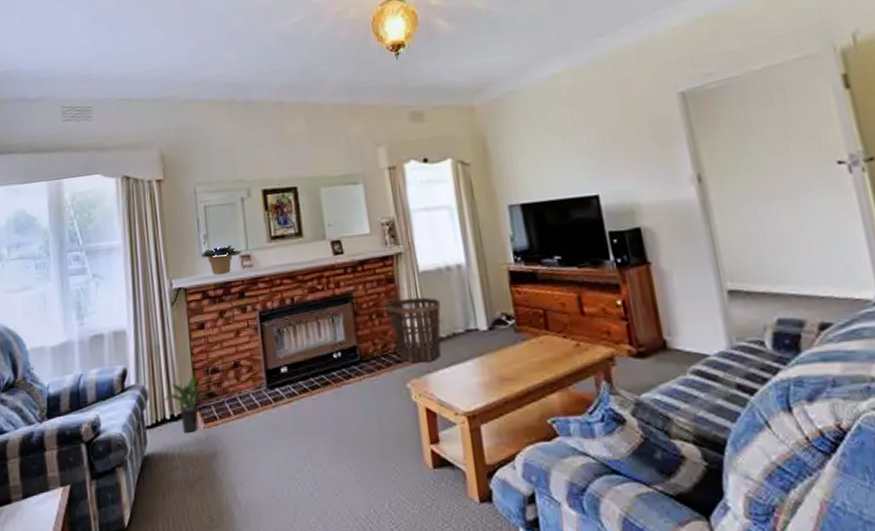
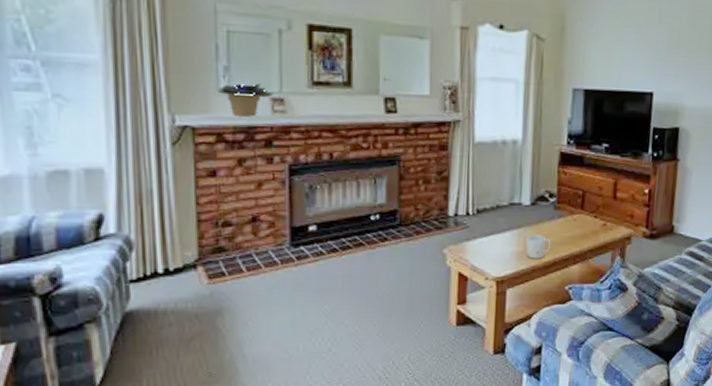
potted plant: present [162,375,211,432] -> none [153,227,219,288]
basket: present [387,297,441,363] -> none [436,167,491,230]
mug: none [490,361,521,389] -> present [525,234,552,259]

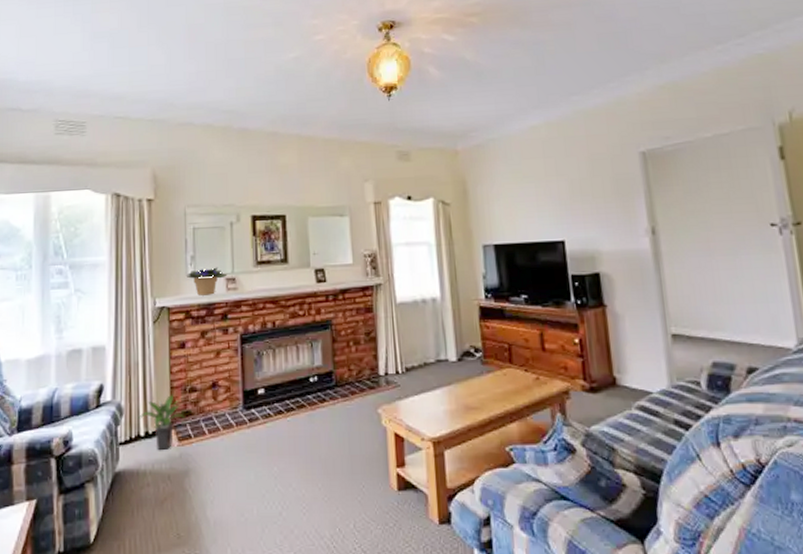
potted plant: none [153,227,219,288] -> present [137,394,187,450]
mug: present [525,234,552,259] -> none [457,391,485,417]

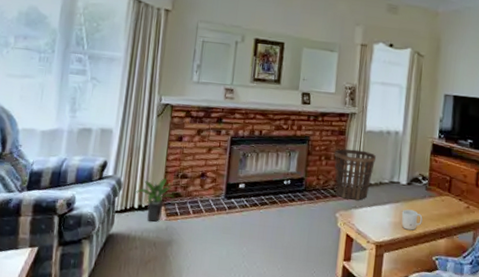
potted flower: present [187,267,226,296] -> none [192,77,226,101]
basket: none [364,327,415,389] -> present [335,149,377,200]
mug: none [457,391,485,417] -> present [401,209,423,231]

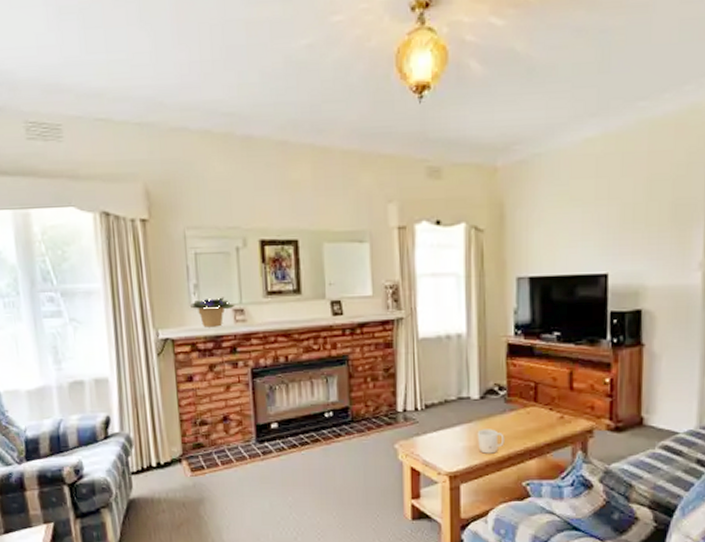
potted plant: present [133,177,176,222] -> none [148,426,198,479]
potted flower: none [192,77,226,101] -> present [191,297,234,327]
basket: present [335,149,377,200] -> none [383,363,437,425]

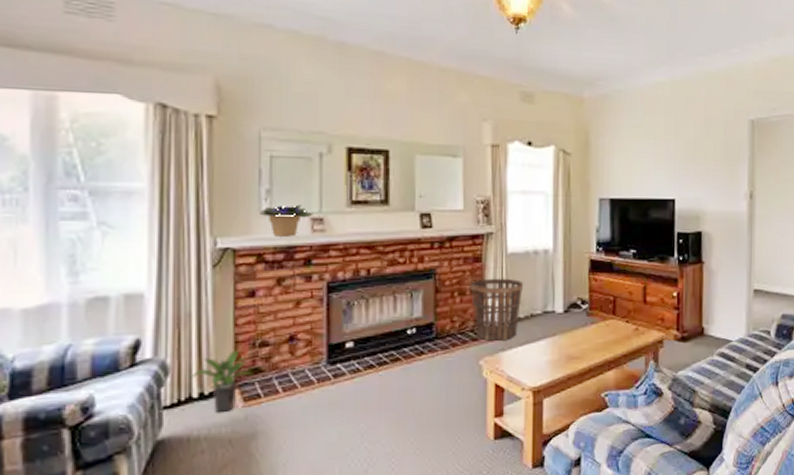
potted plant: none [148,426,198,479] -> present [189,349,255,412]
basket: none [383,363,437,425] -> present [471,278,524,341]
mug: present [477,429,504,454] -> none [560,342,586,367]

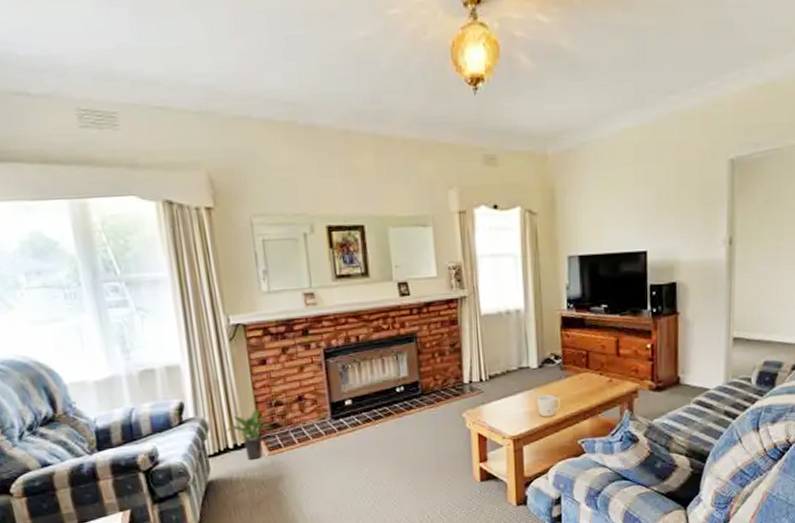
potted flower: present [260,204,312,237] -> none [261,282,304,312]
basket: present [471,278,524,341] -> none [449,338,499,396]
mug: none [560,342,586,367] -> present [536,394,561,417]

